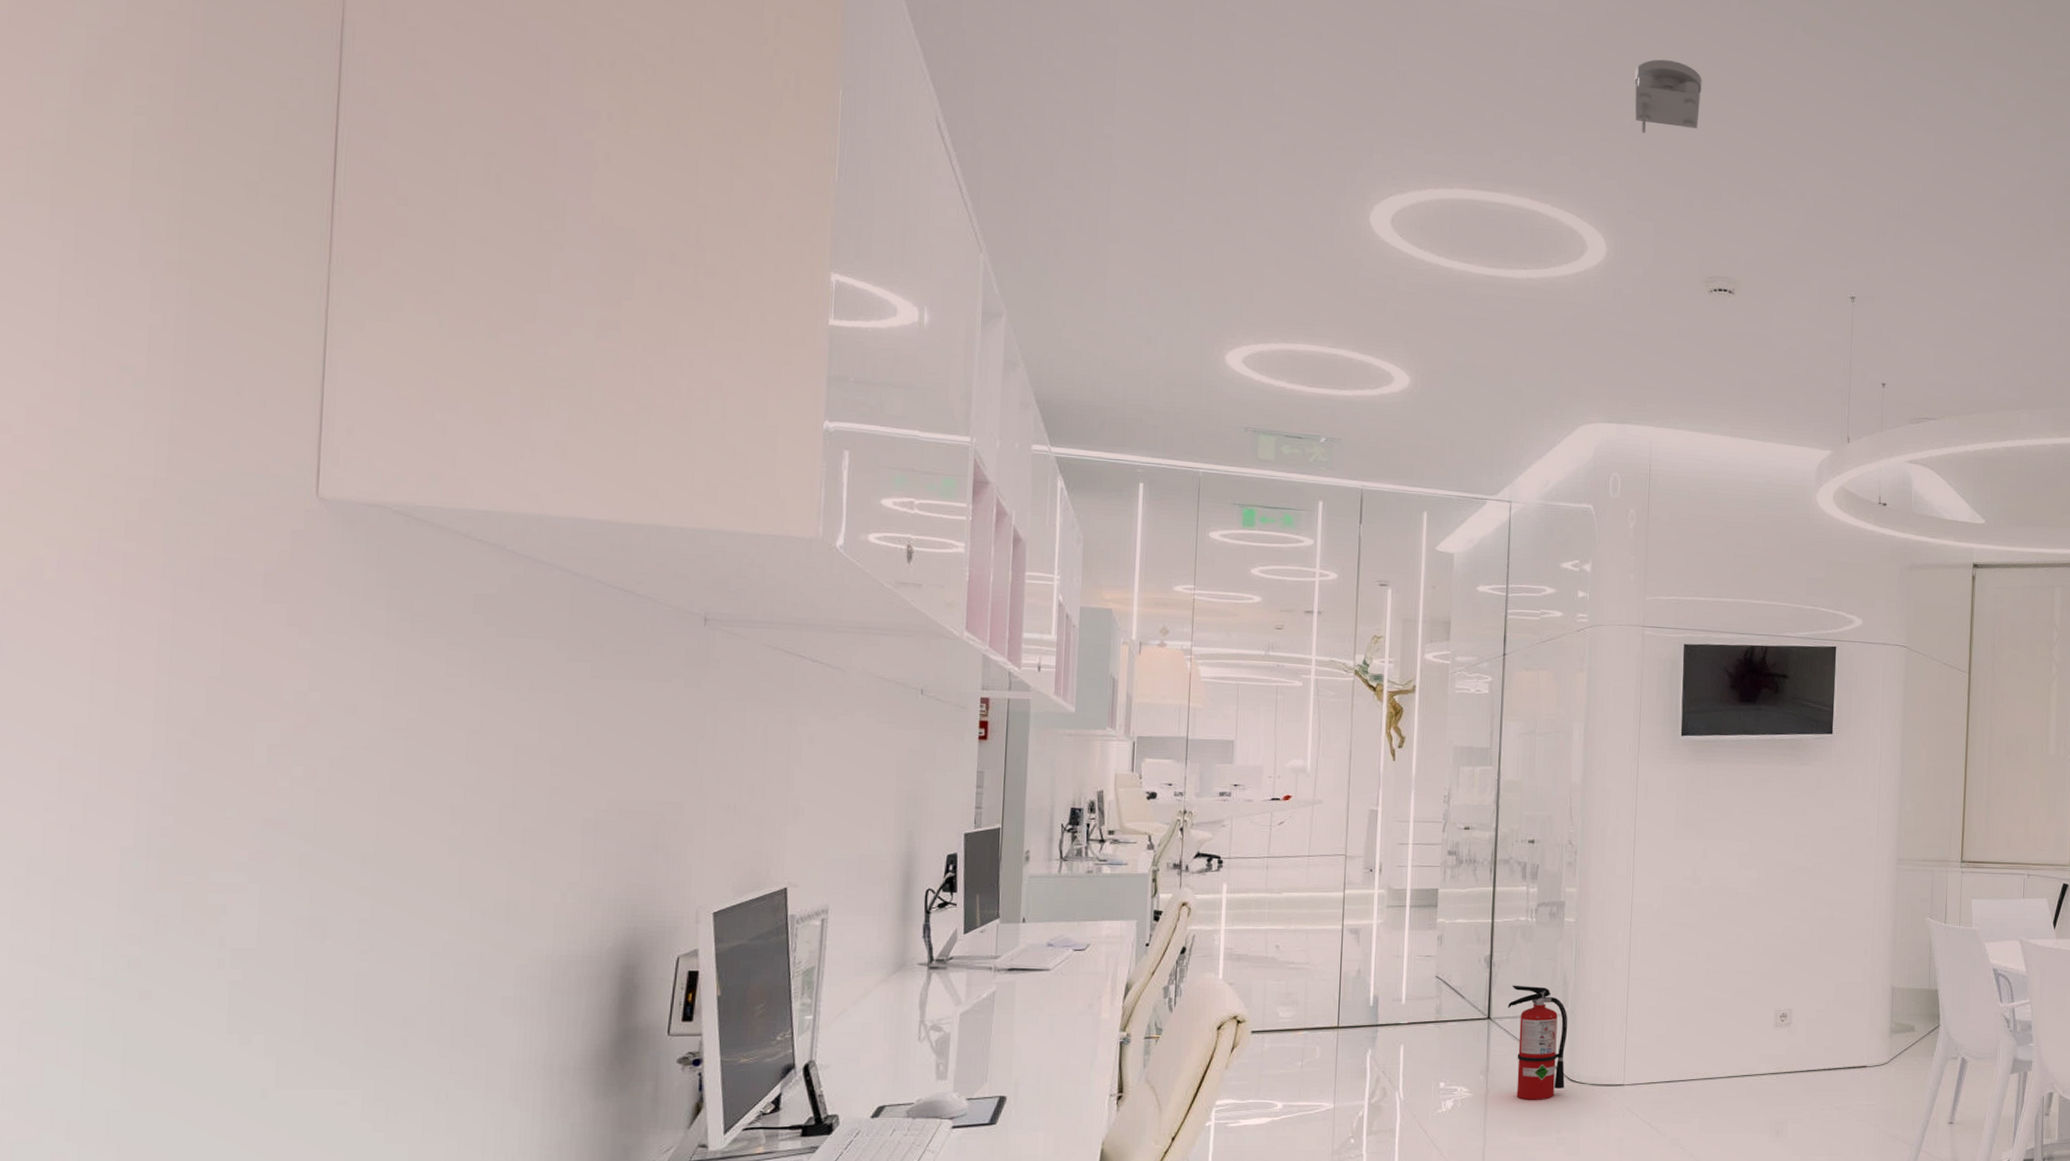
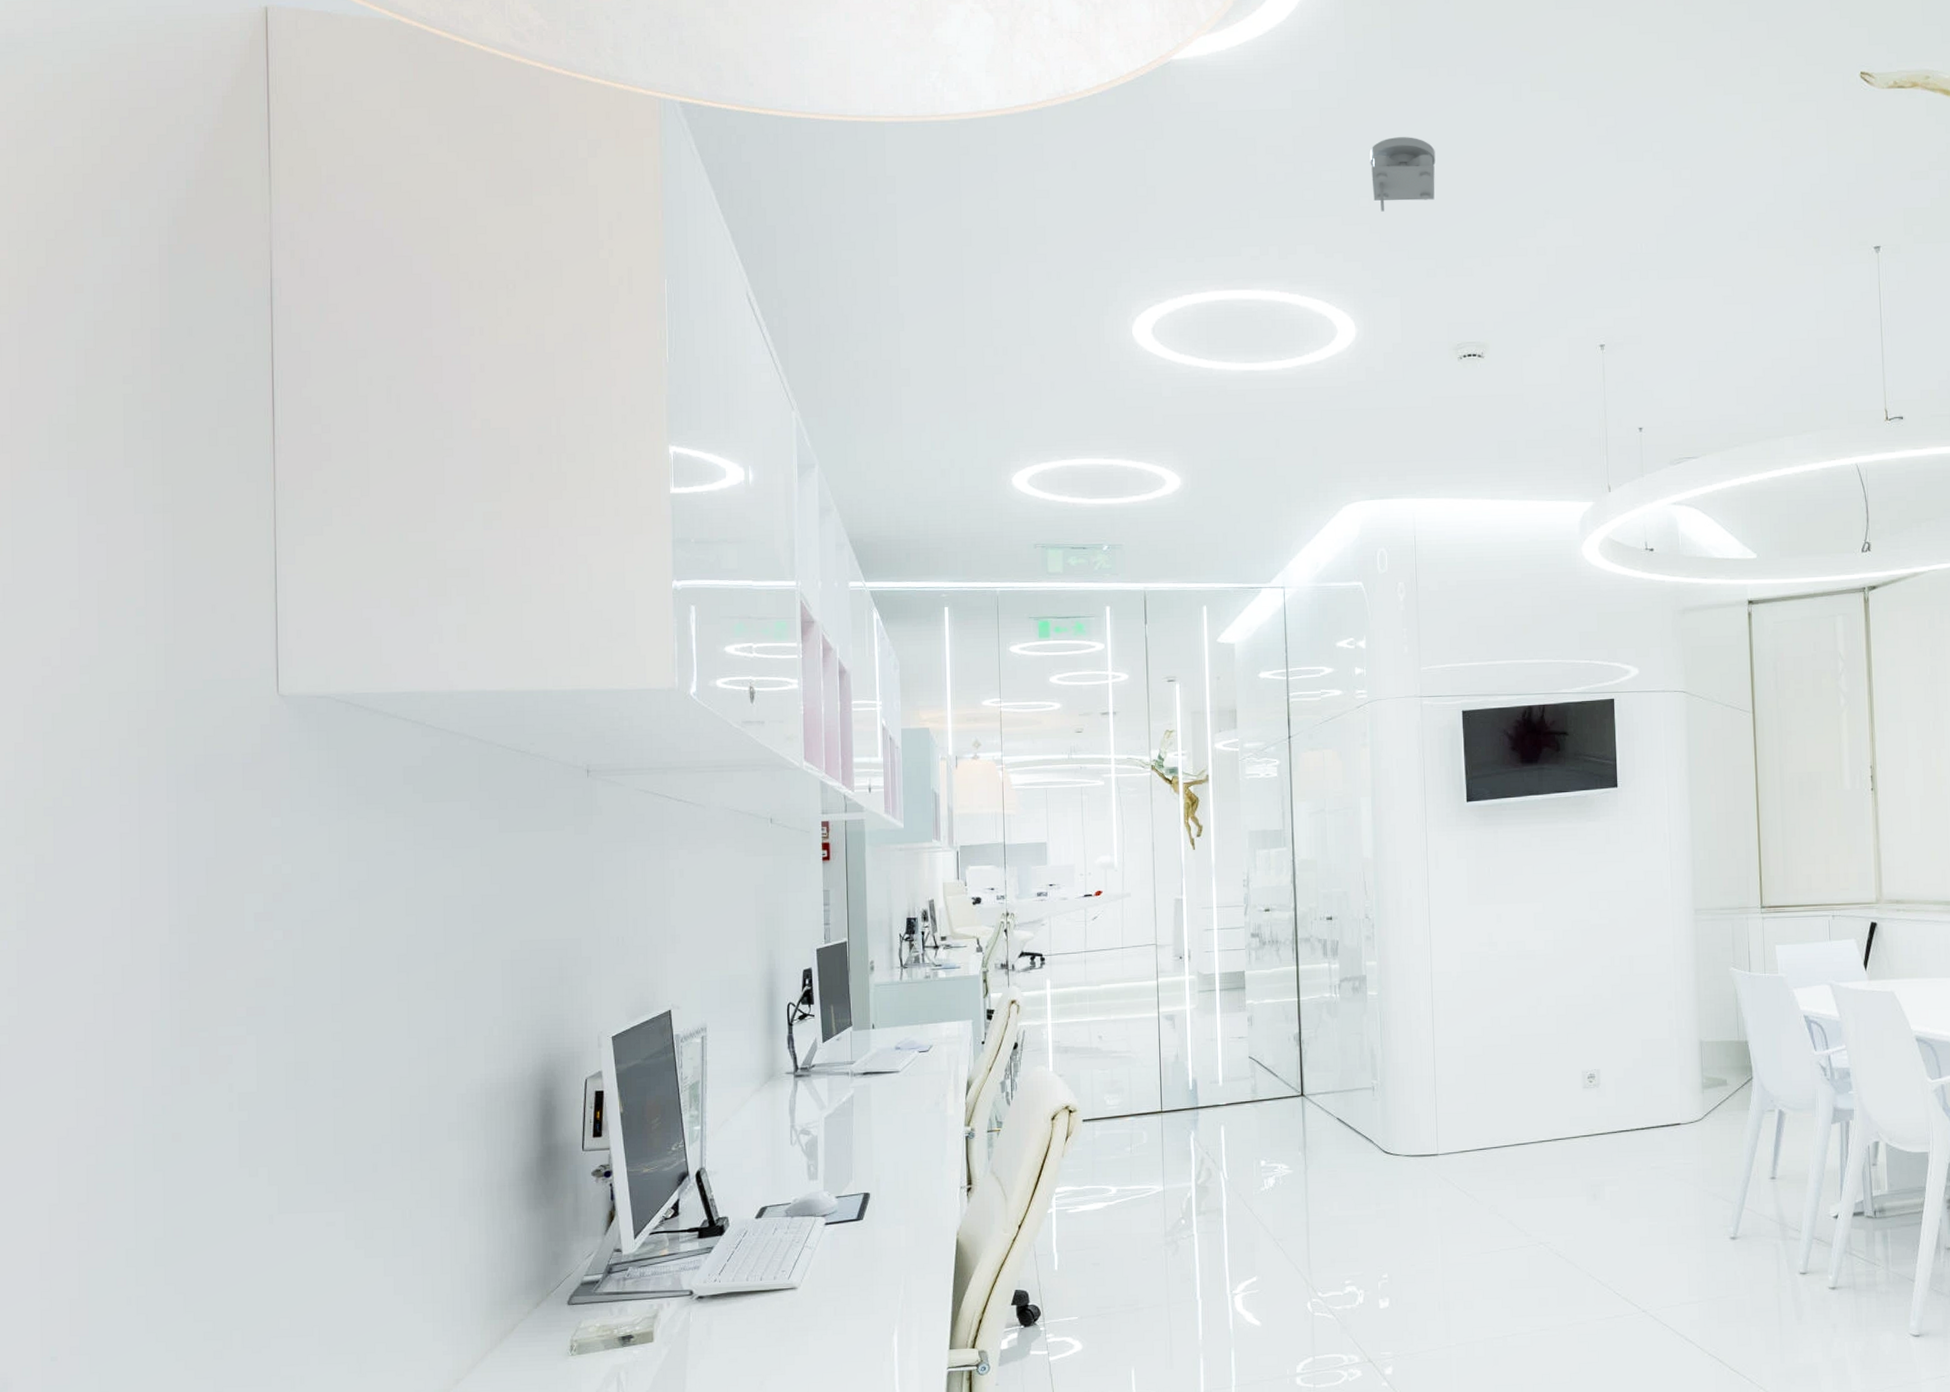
fire extinguisher: present [1507,985,1568,1100] -> none [1319,1061,1380,1174]

